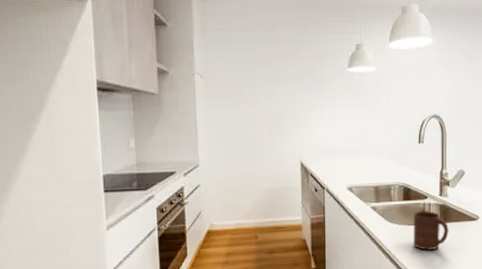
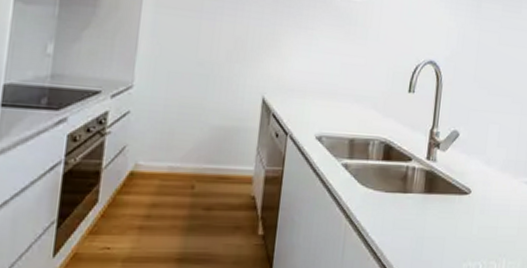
cup: present [414,211,449,250] -> none [389,176,434,226]

